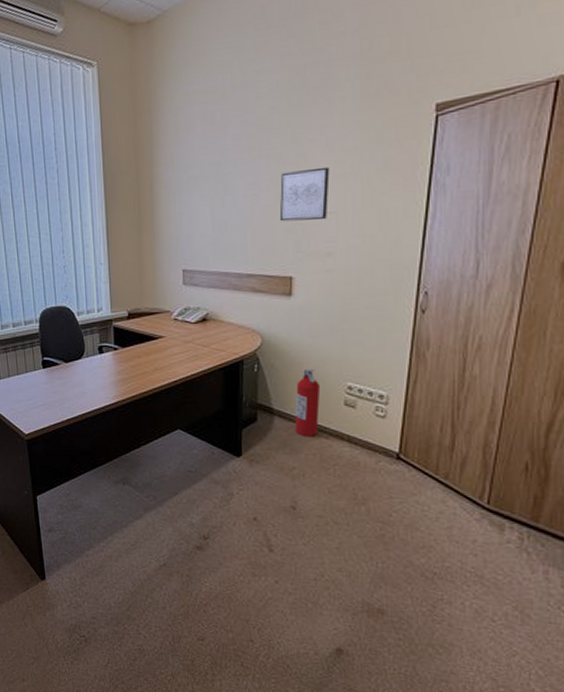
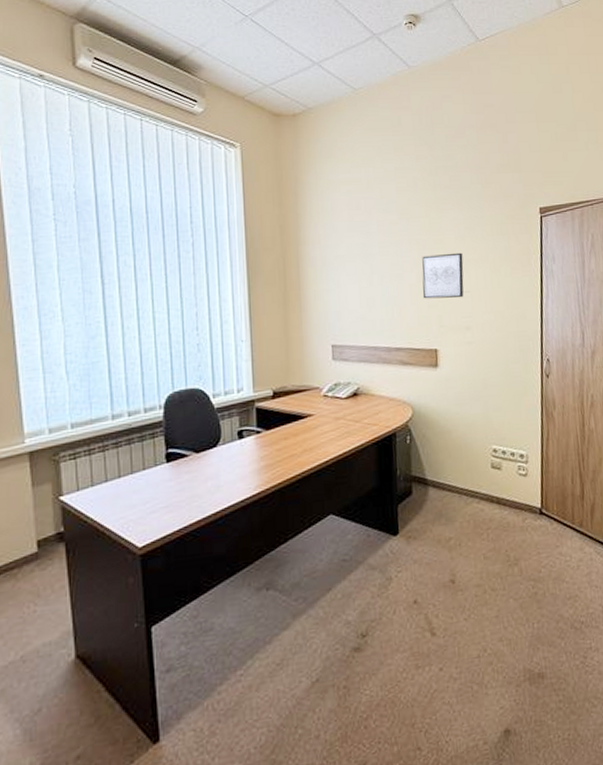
fire extinguisher: present [295,368,321,436] -> none [447,435,471,504]

